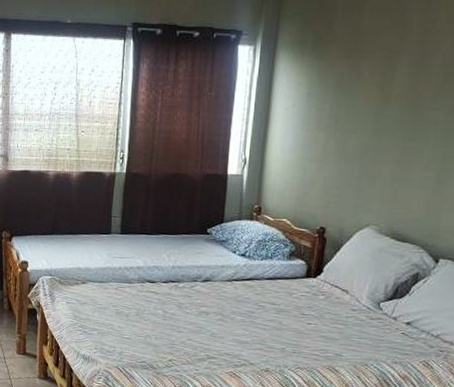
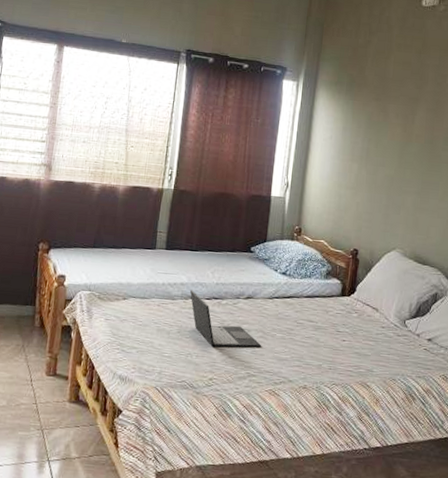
laptop: none [147,273,221,330] -> present [190,290,262,347]

